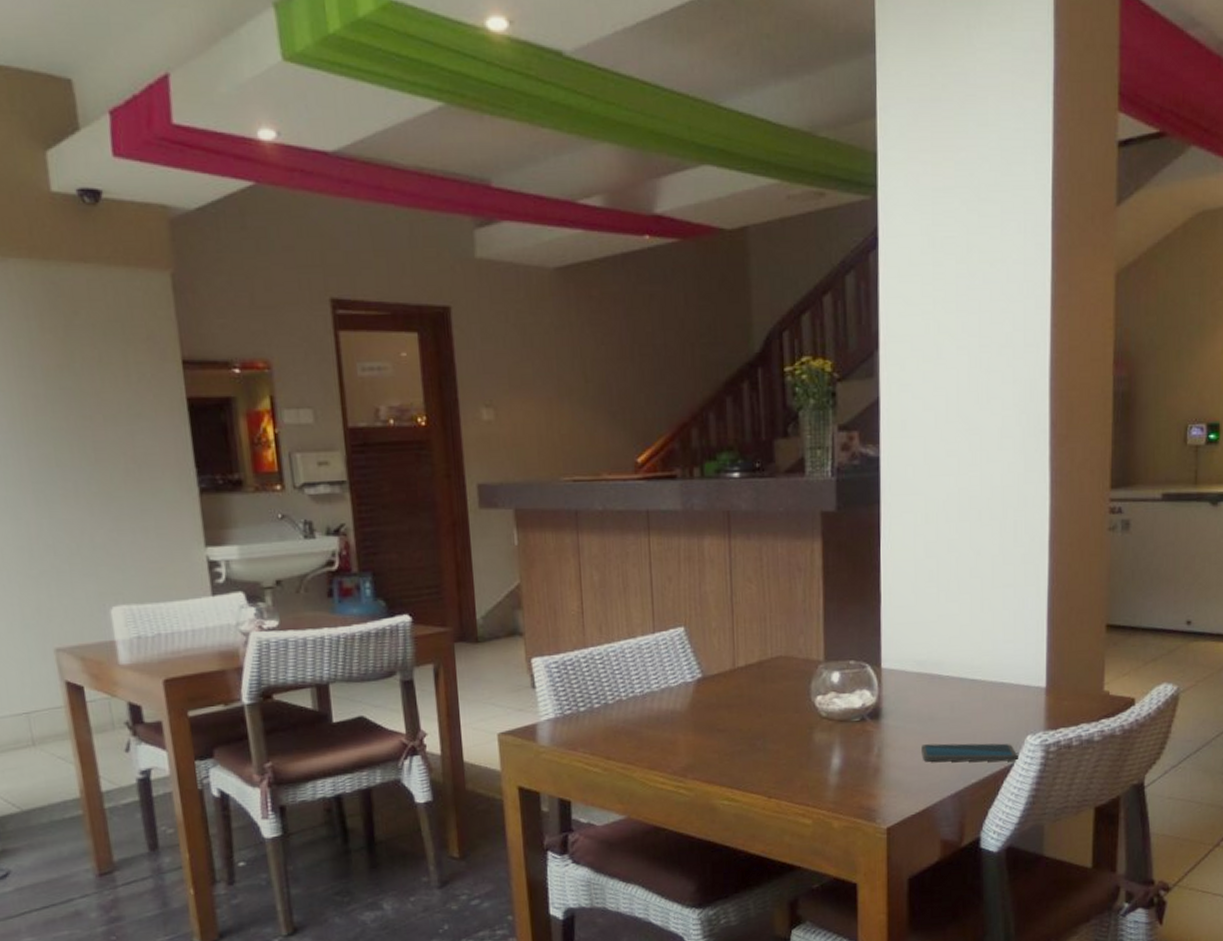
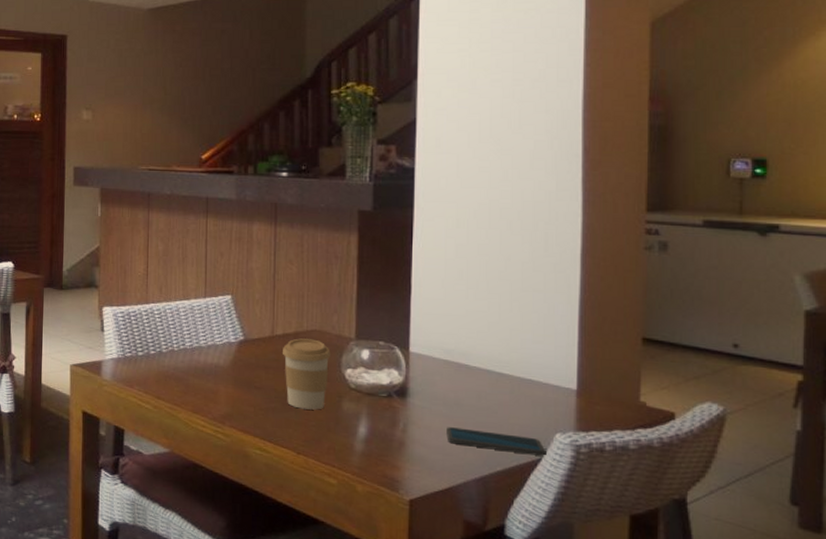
coffee cup: none [746,667,799,748] -> present [283,338,331,410]

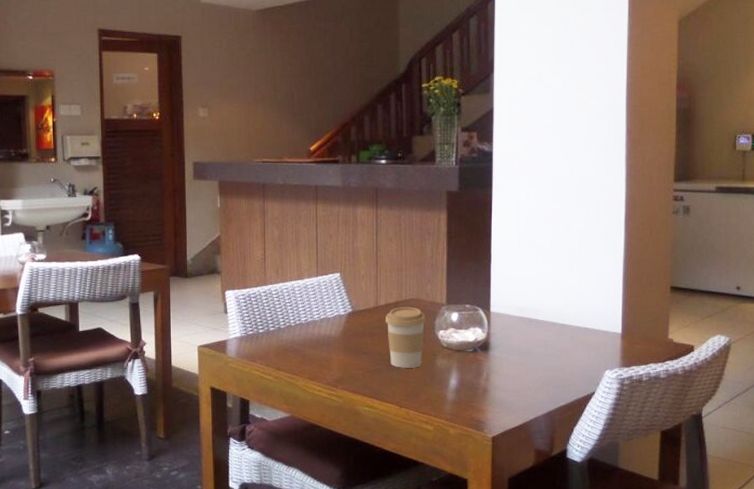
smartphone: present [446,427,545,456] -> none [521,373,597,390]

